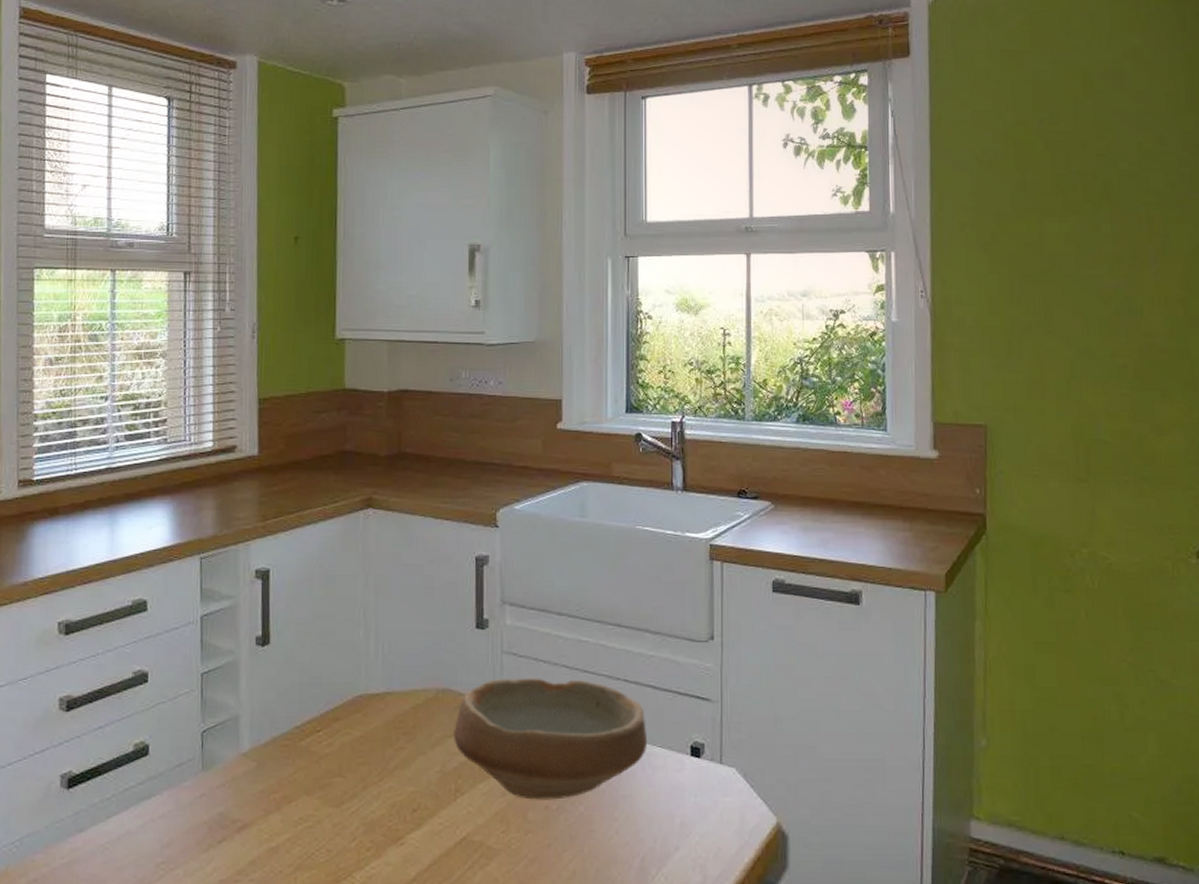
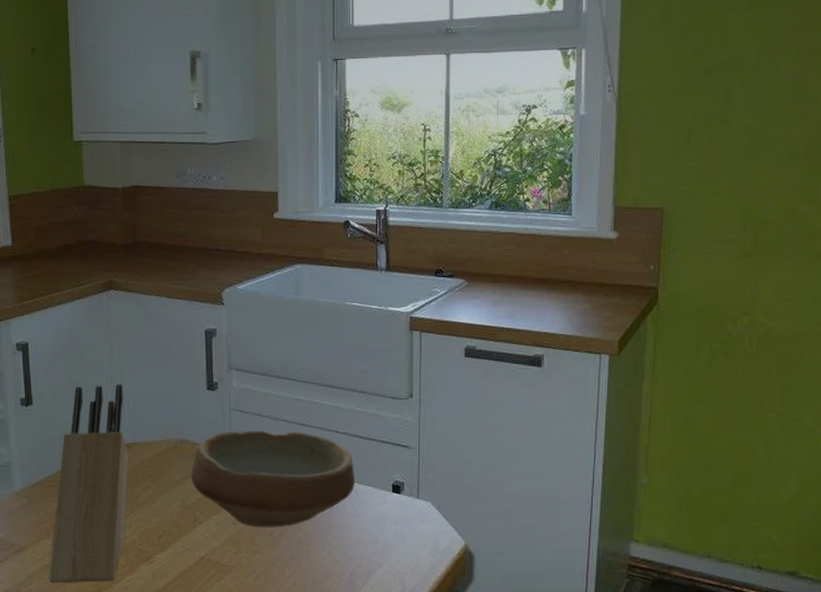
knife block: none [275,620,381,872] -> present [48,384,129,584]

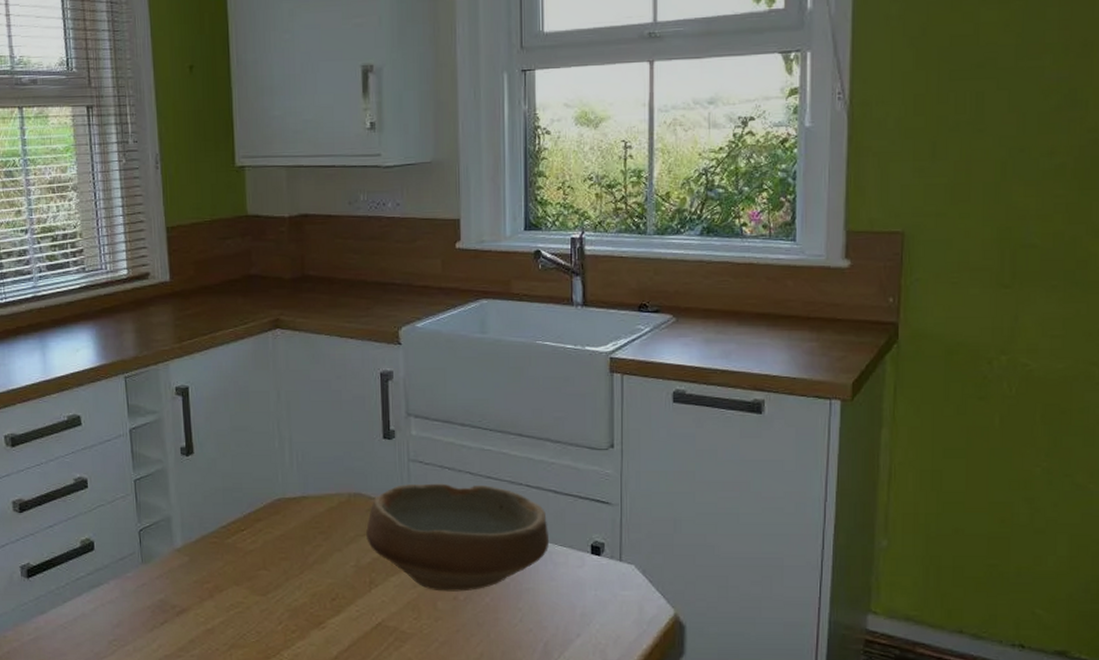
knife block: present [48,384,129,584] -> none [212,431,298,649]

